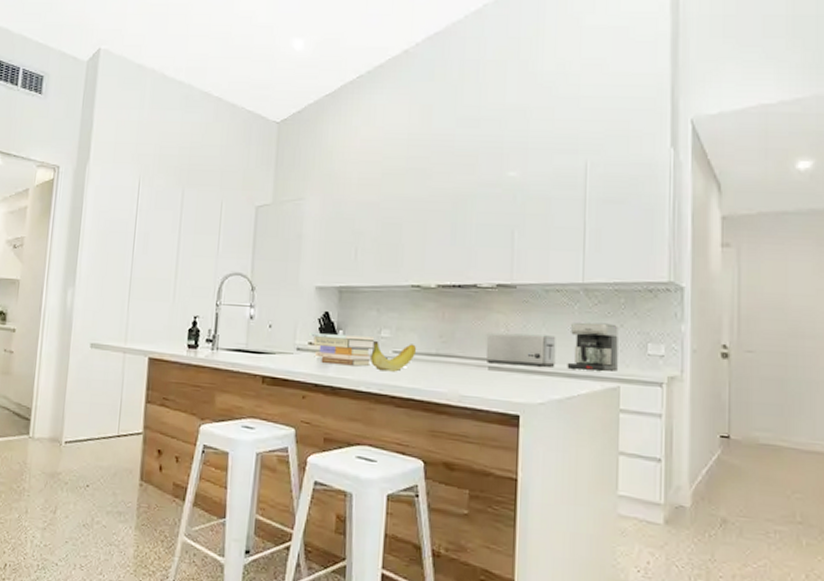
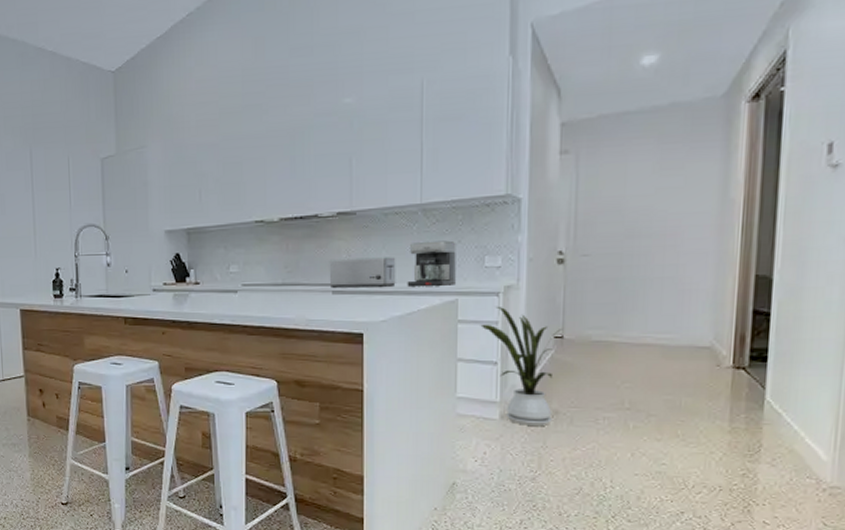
books: present [308,333,375,367] -> none [162,273,225,302]
fruit: present [370,340,416,372] -> none [222,276,263,304]
house plant: none [643,397,728,536] -> present [480,306,562,426]

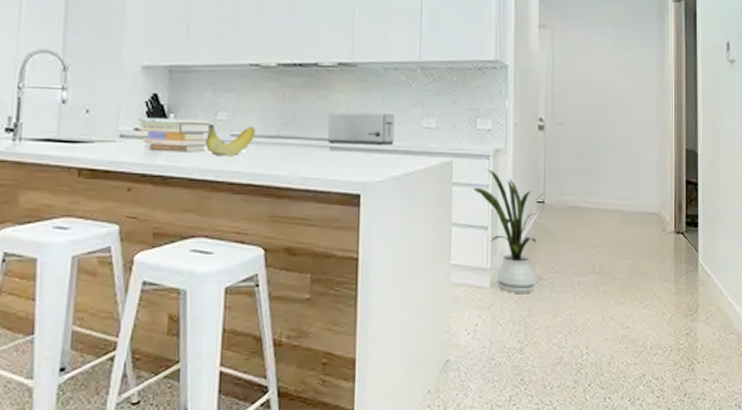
books: none [162,273,225,302] -> present [133,117,210,153]
fruit: none [222,276,263,304] -> present [206,123,255,157]
coffee maker: present [407,240,456,288] -> none [405,100,452,148]

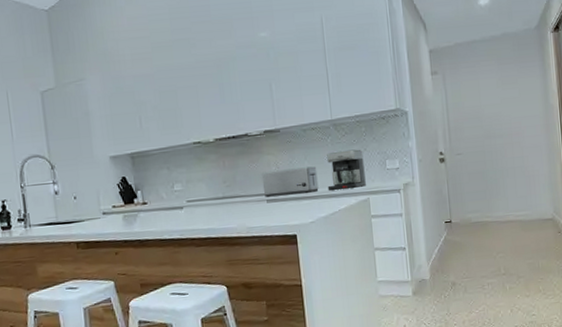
books: present [133,117,210,153] -> none [110,192,171,222]
fruit: present [206,123,255,157] -> none [168,192,206,220]
coffee maker: none [405,100,452,148] -> present [327,149,366,192]
house plant: present [473,169,543,293] -> none [389,200,452,298]

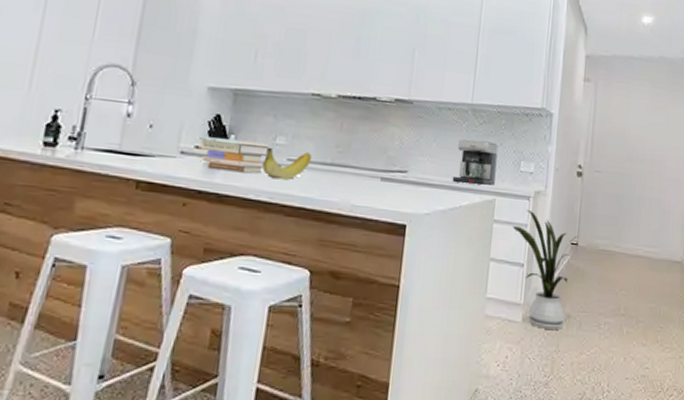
books: none [110,192,171,222] -> present [195,136,269,174]
fruit: none [168,192,206,220] -> present [262,147,311,180]
toaster: present [261,166,319,198] -> none [379,145,445,181]
house plant: none [389,200,452,298] -> present [512,209,577,329]

